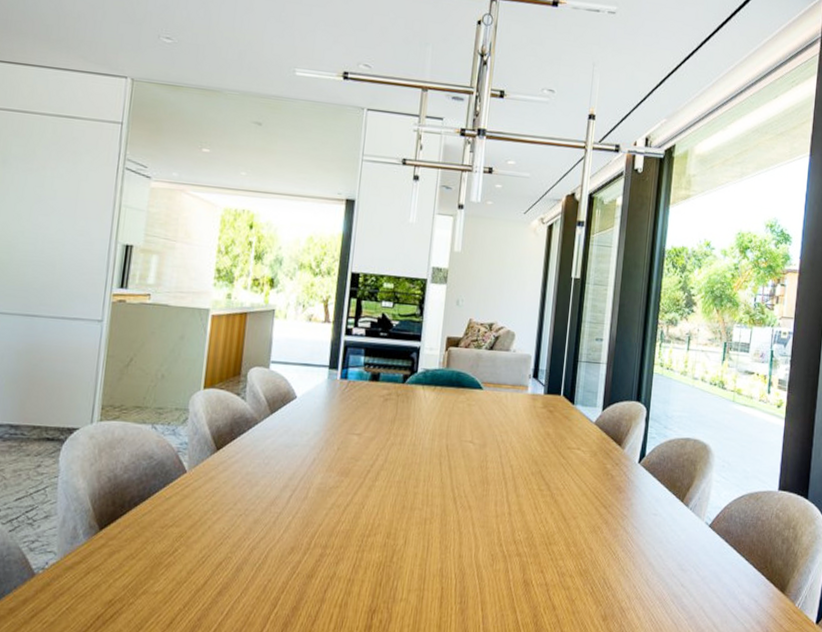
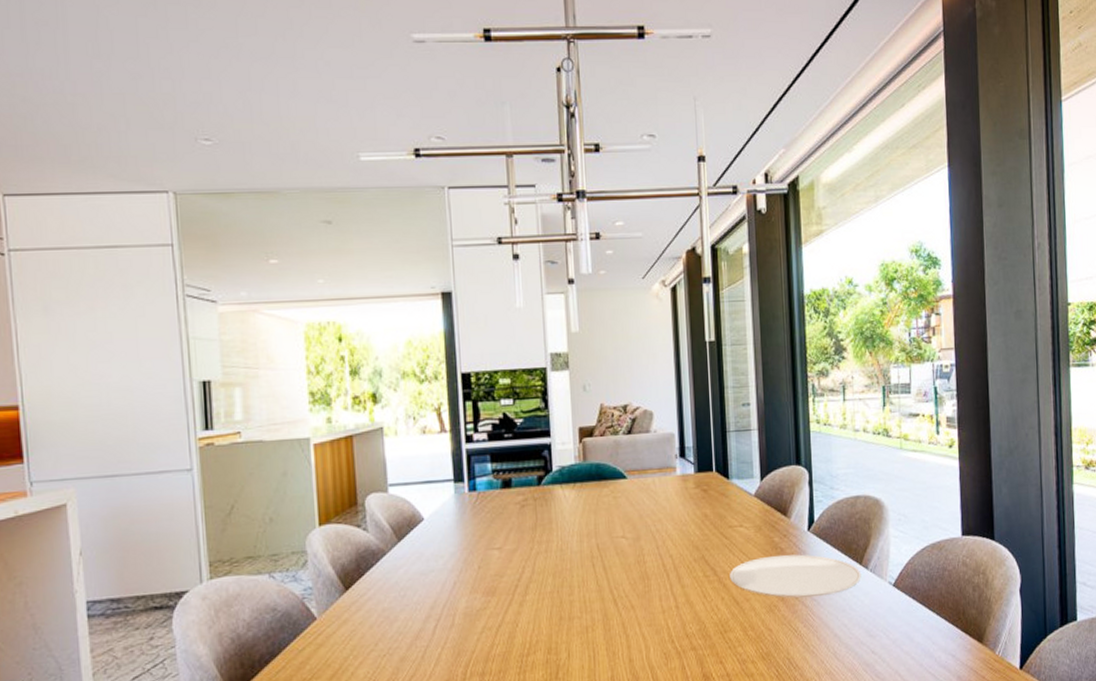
plate: none [561,481,682,526] -> present [730,554,862,598]

